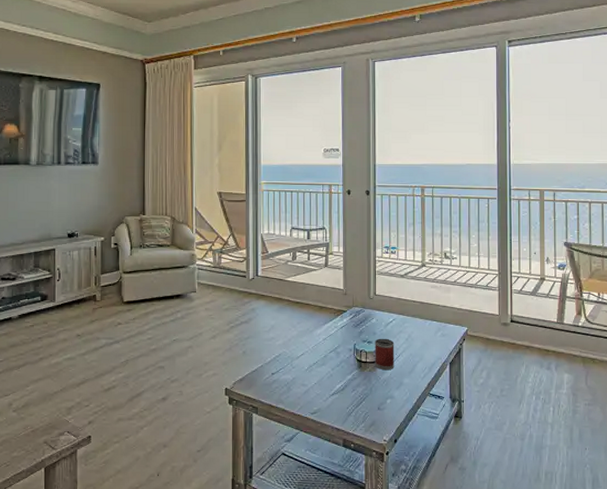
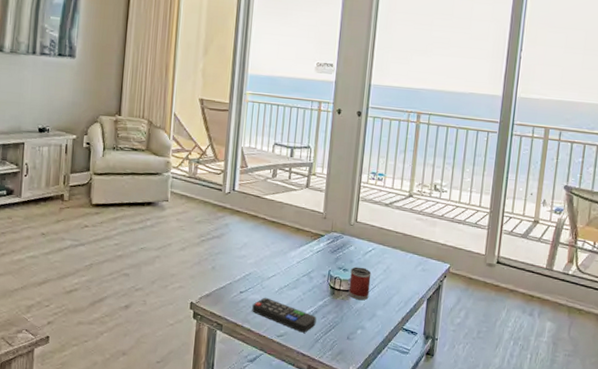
remote control: none [285,376,347,408] -> present [252,297,317,333]

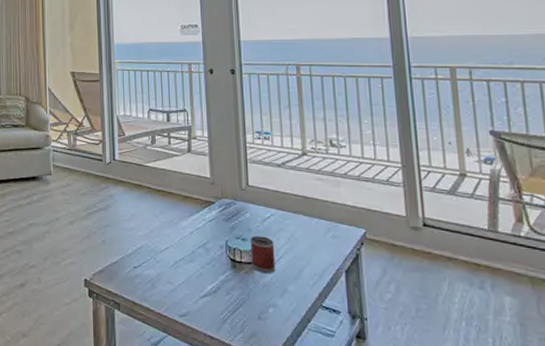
remote control: present [252,297,317,333] -> none [149,272,220,312]

